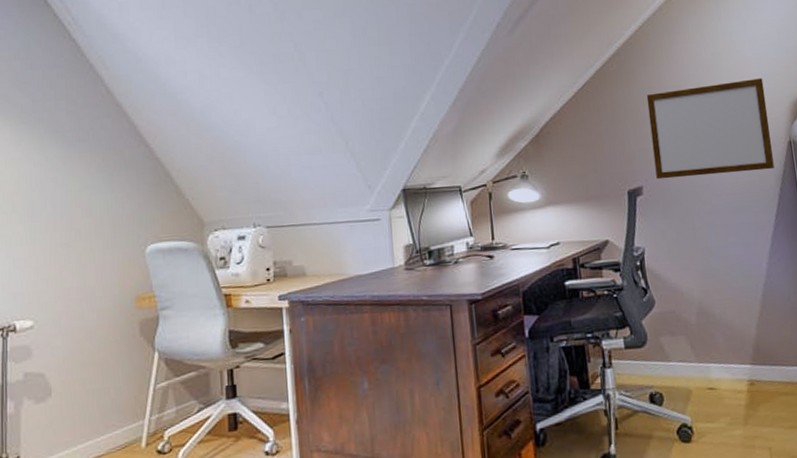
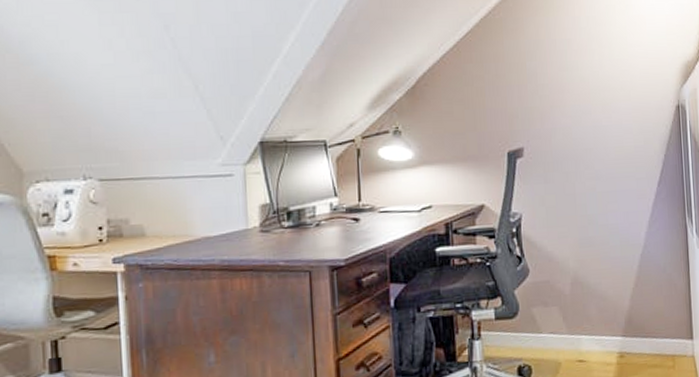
writing board: present [646,78,774,180] -> none [533,36,660,141]

